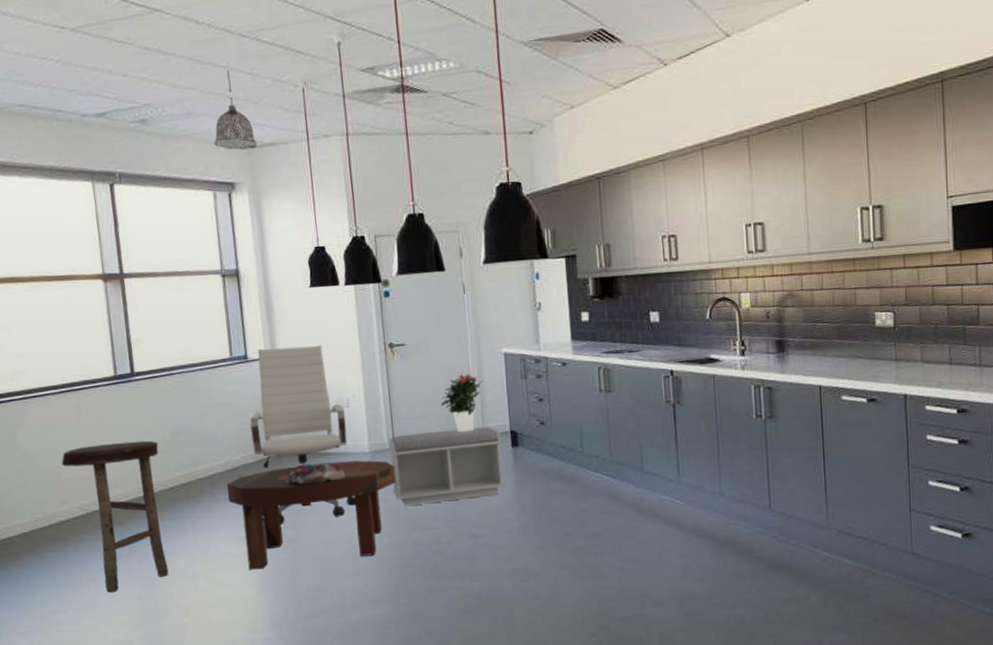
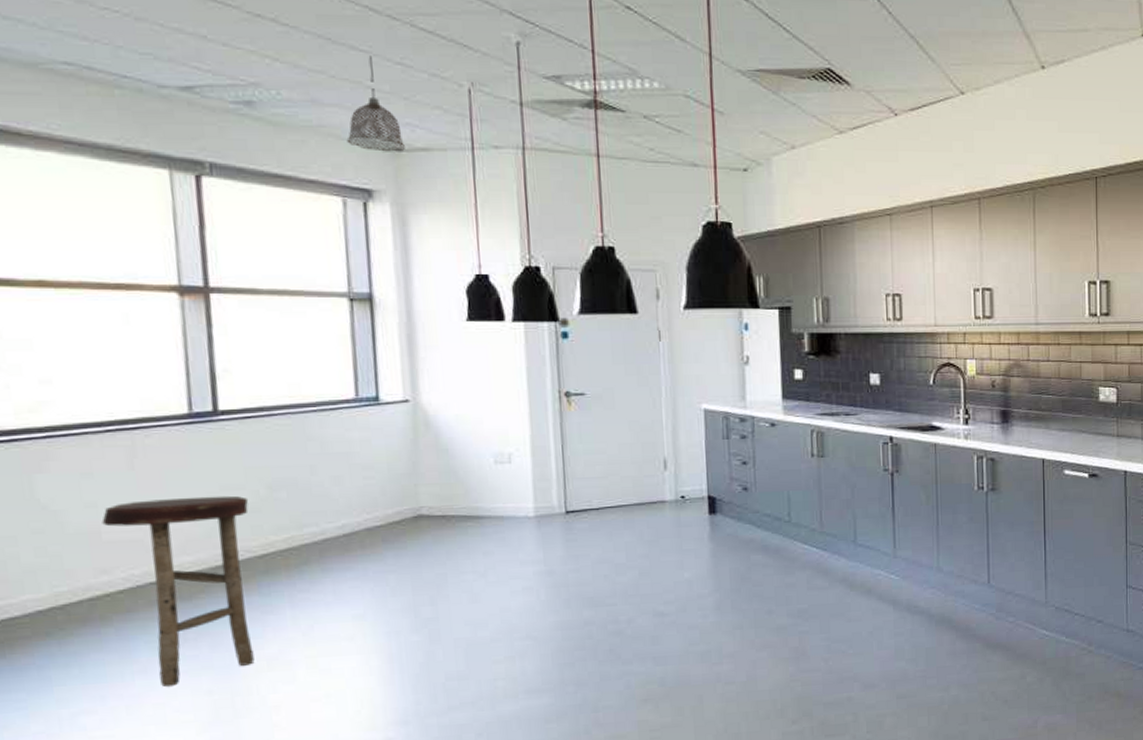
coffee table: present [227,460,396,570] -> none [342,525,567,656]
chair: present [249,345,356,526] -> none [378,389,515,602]
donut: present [286,463,346,484] -> none [423,528,503,553]
bench: present [388,427,505,507] -> none [558,491,699,580]
potted flower: present [440,374,484,432] -> none [625,431,679,495]

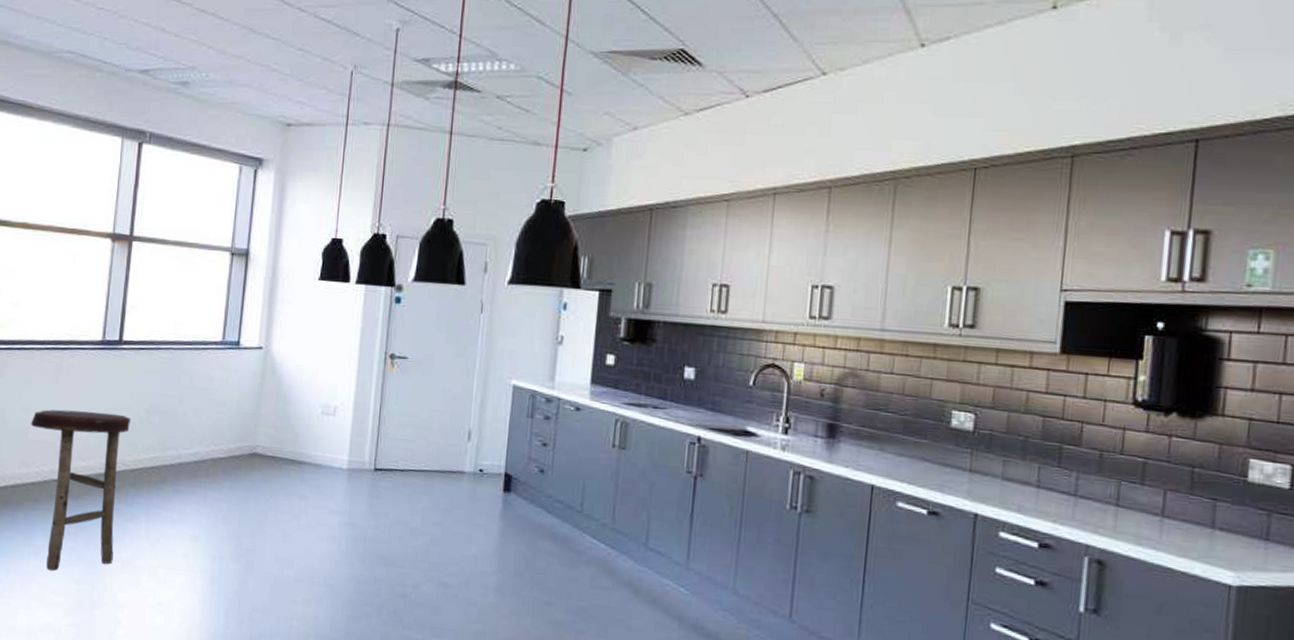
pendant lamp: present [346,56,406,152] -> none [250,43,295,126]

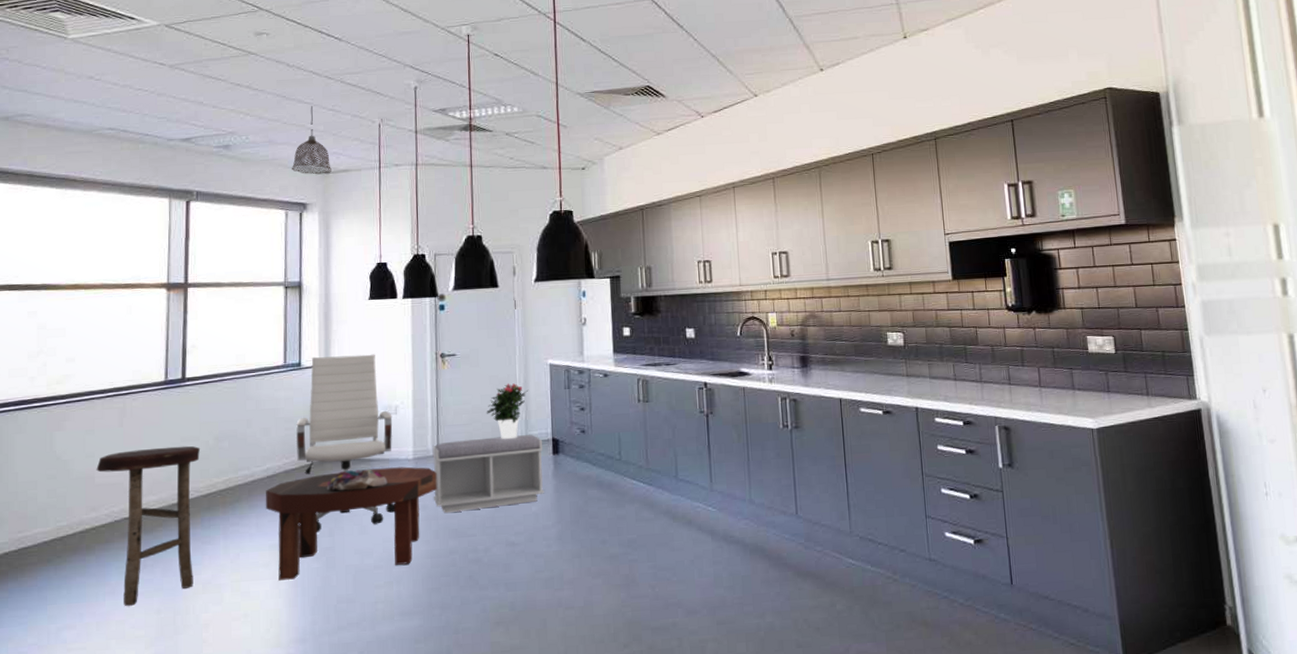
coffee table: none [189,469,371,585] -> present [265,466,437,581]
chair: none [221,337,330,535] -> present [296,354,396,533]
pendant lamp: none [250,43,295,126] -> present [291,106,333,175]
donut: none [253,469,317,494] -> present [326,469,388,491]
bench: none [364,456,494,543] -> present [432,435,544,514]
potted flower: none [433,401,485,466] -> present [486,383,529,439]

